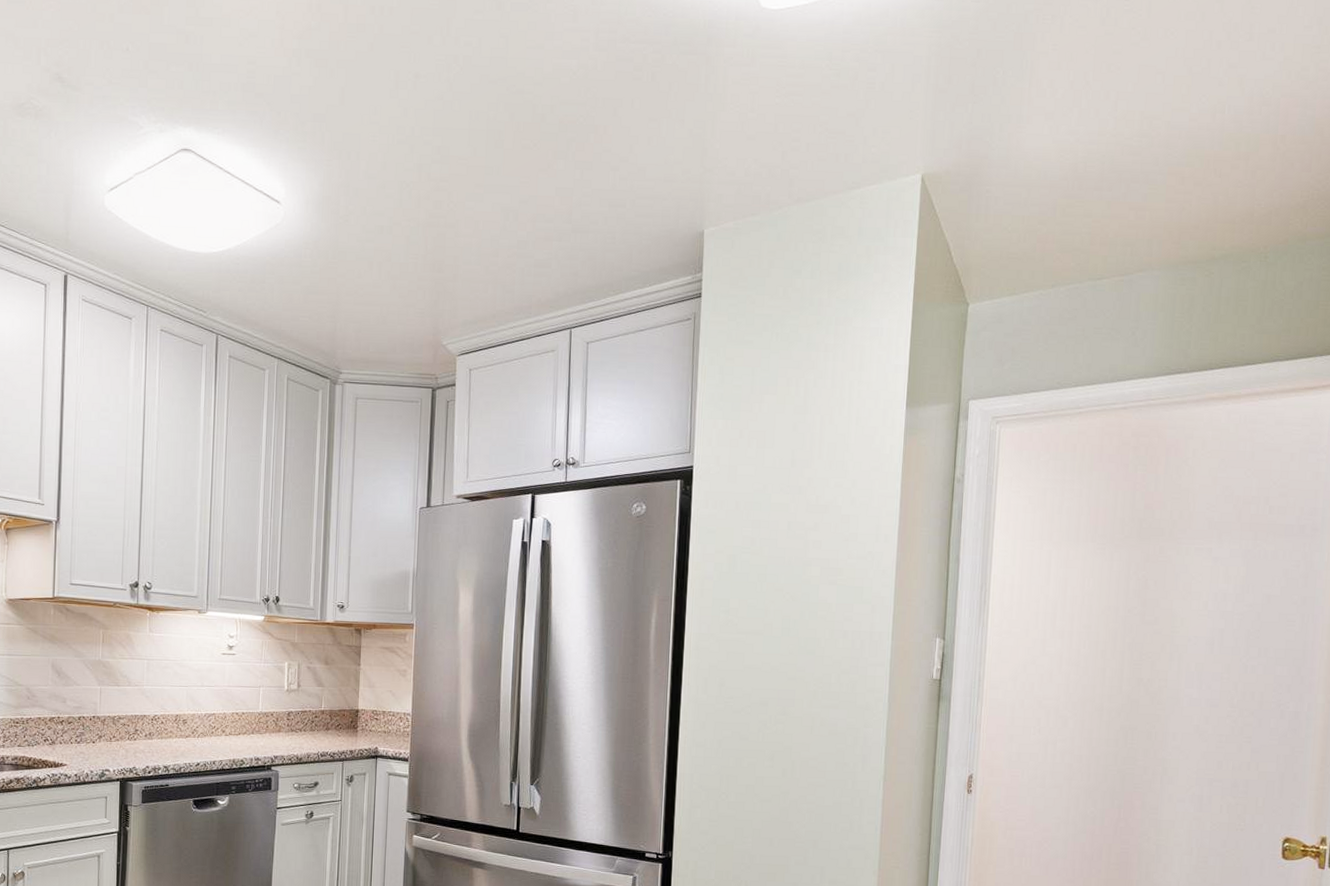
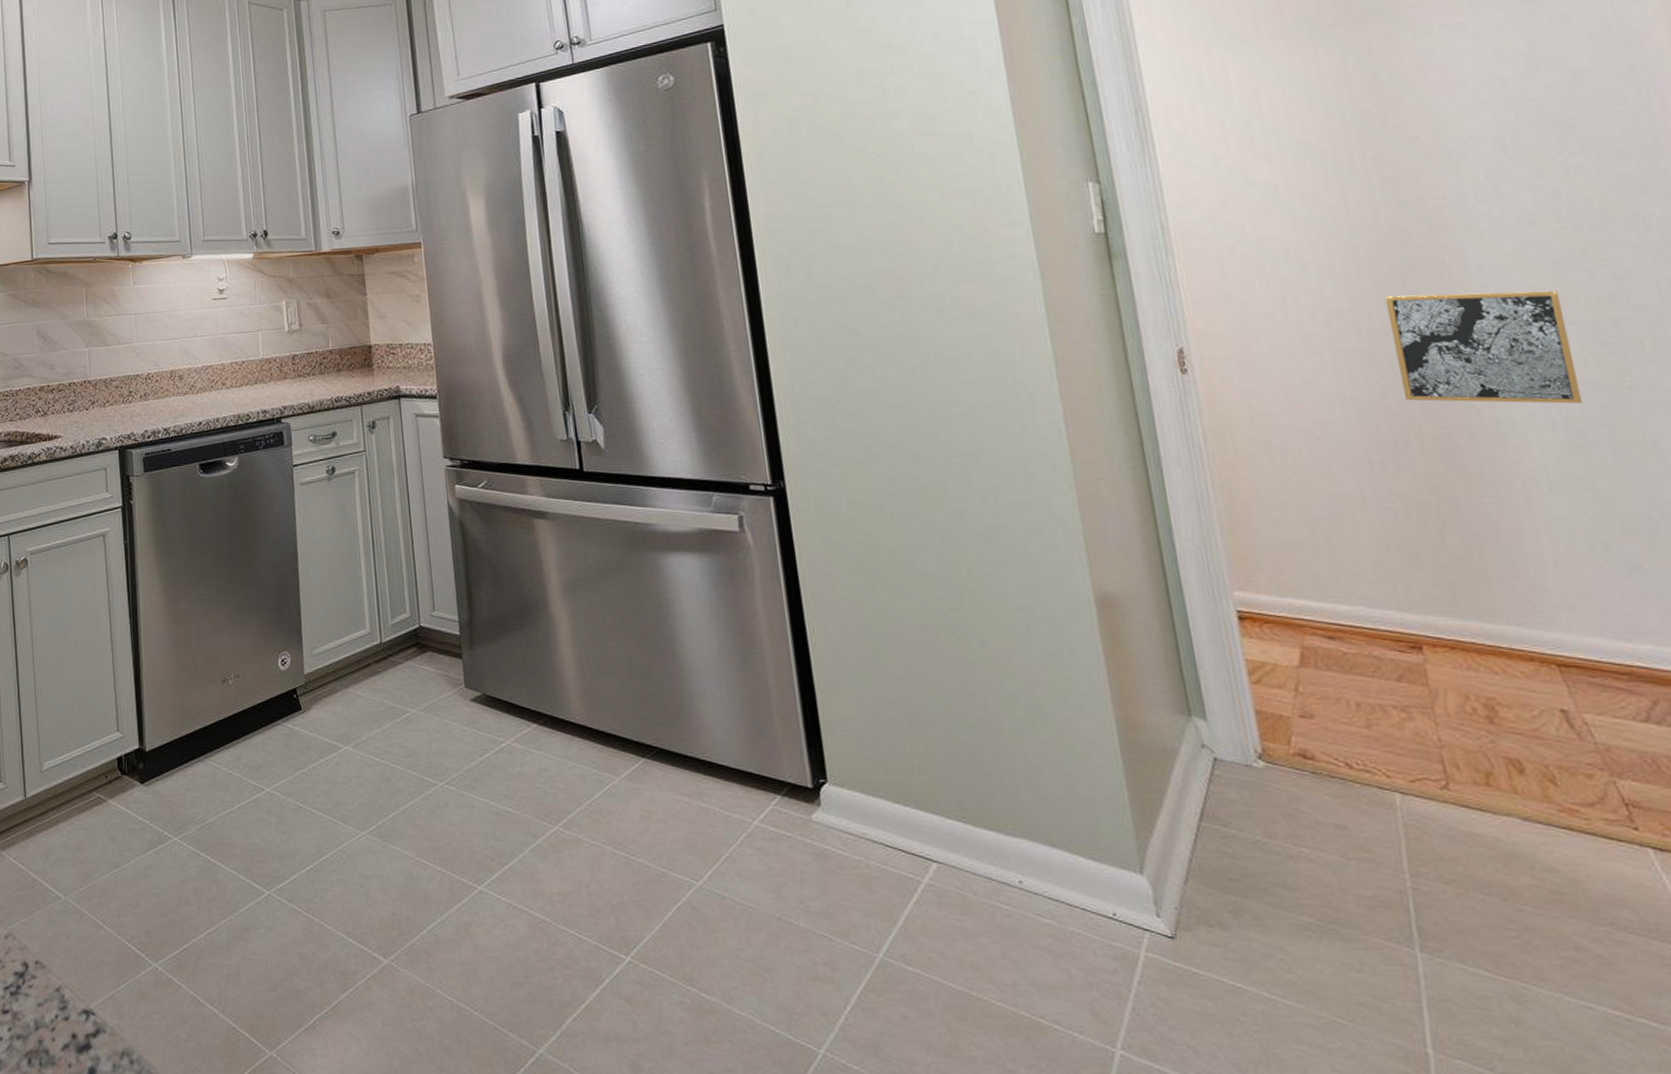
wall art: none [1105,748,1218,838] -> present [1385,290,1582,404]

